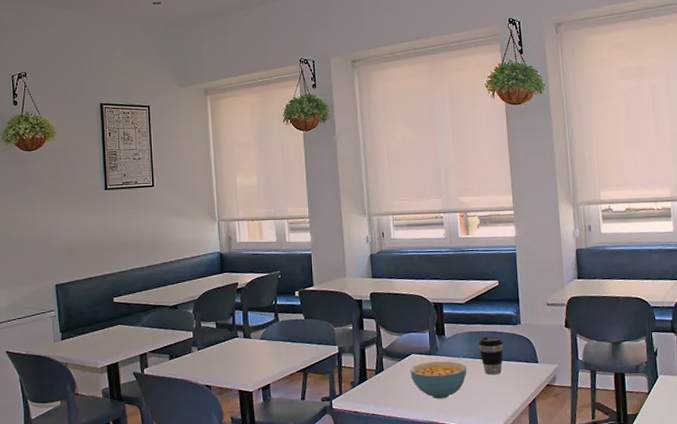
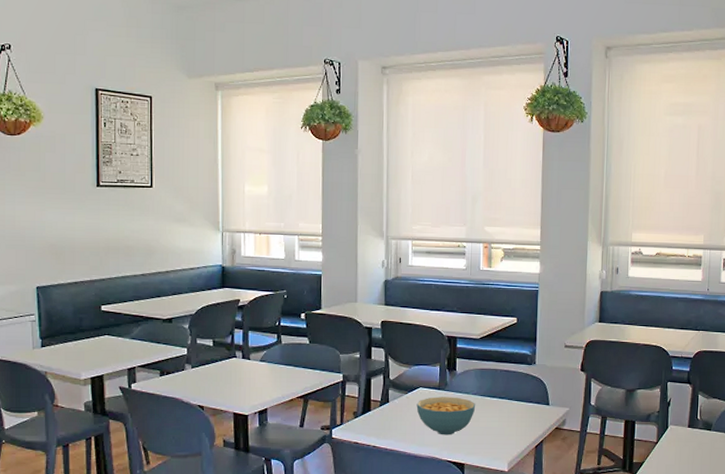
coffee cup: present [479,336,504,375] -> none [490,375,515,415]

